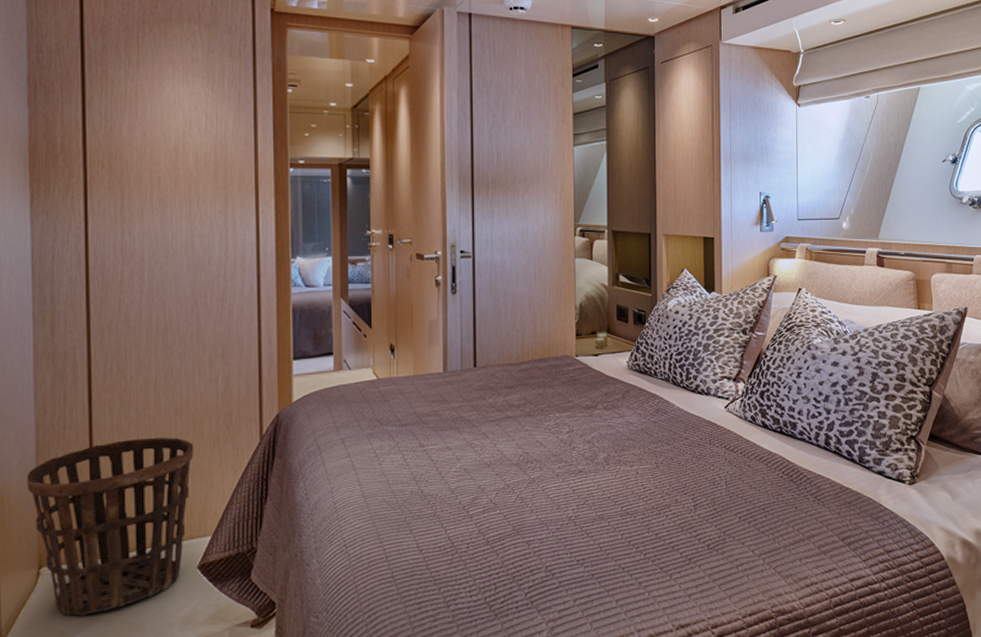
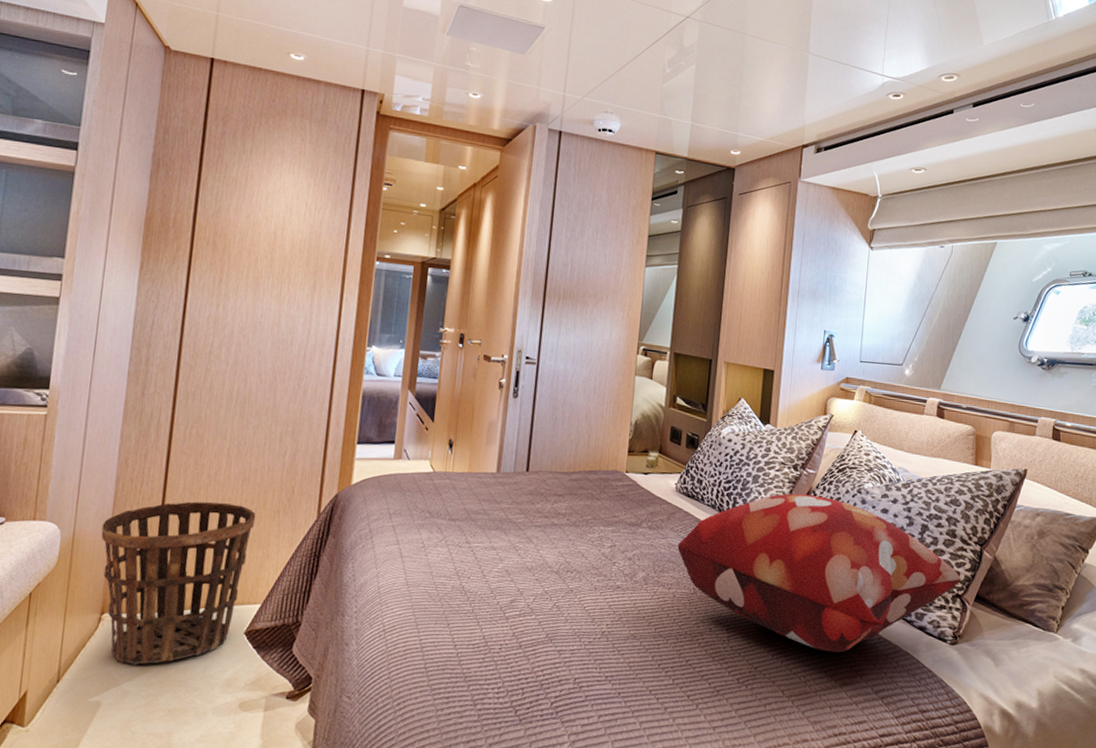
decorative pillow: none [635,356,914,507] -> present [677,493,961,653]

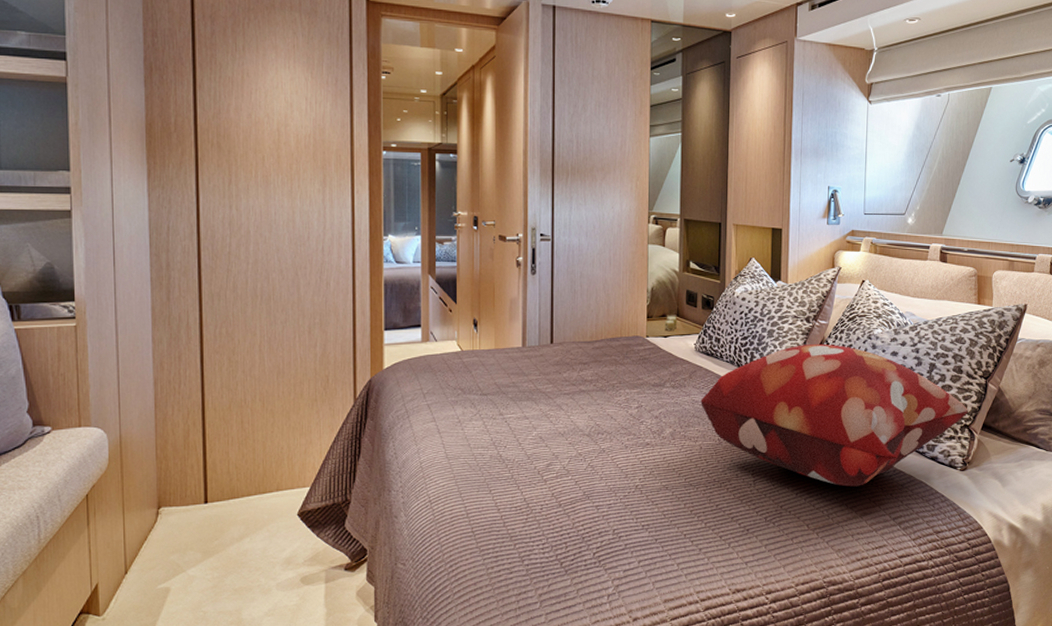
basket: present [101,501,256,665] -> none [146,397,295,552]

